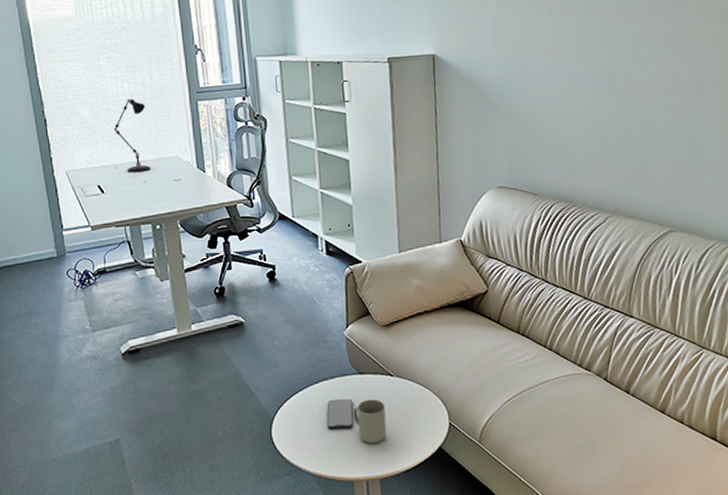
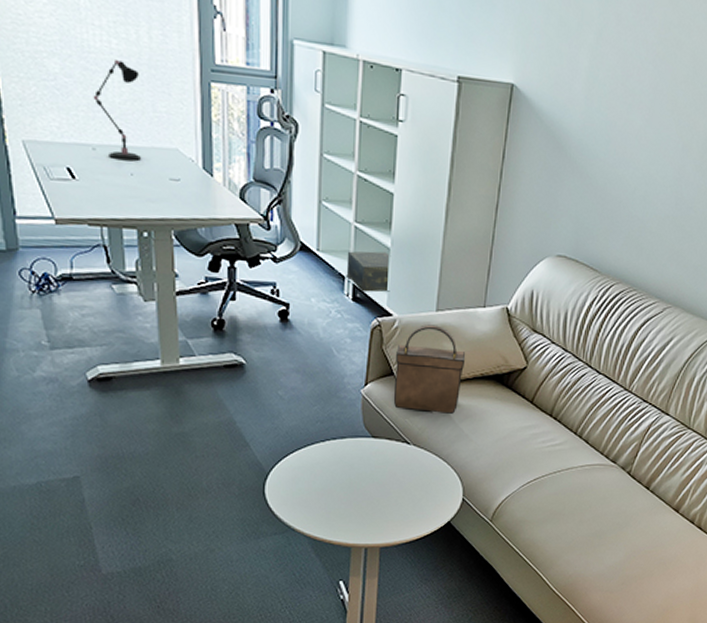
decorative box: none [317,209,357,246] -> present [346,251,391,293]
phone: present [327,398,354,430] -> none [329,462,360,492]
cup: present [353,399,387,444] -> none [360,465,396,511]
handbag: none [369,264,432,345] -> present [393,324,466,414]

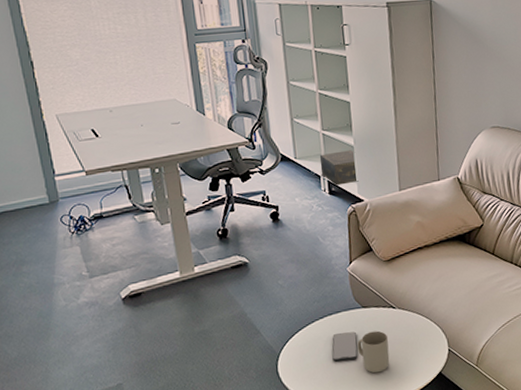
desk lamp: present [93,60,141,162] -> none [107,41,148,117]
phone: none [329,462,360,492] -> present [332,331,358,362]
cup: none [360,465,396,511] -> present [357,330,390,373]
handbag: present [393,324,466,414] -> none [371,202,431,280]

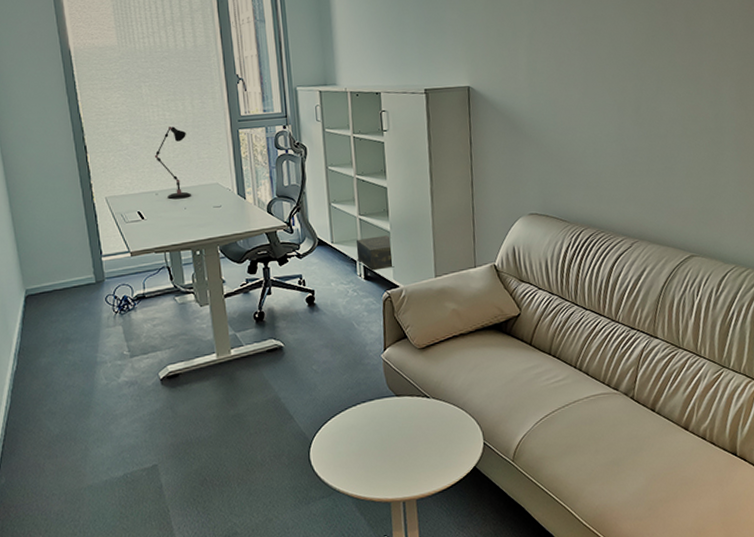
desk lamp: none [107,41,148,117] -> present [154,126,191,200]
phone: present [332,331,358,362] -> none [364,420,391,451]
cup: present [357,330,390,373] -> none [390,420,423,465]

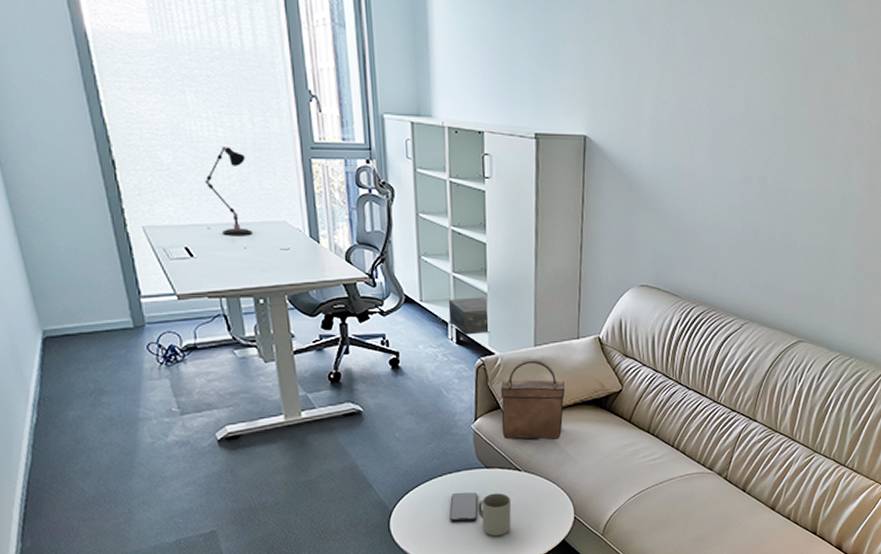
phone: none [364,420,391,451] -> present [449,492,478,522]
cup: none [390,420,423,465] -> present [477,493,511,537]
handbag: none [406,289,467,368] -> present [501,359,566,440]

